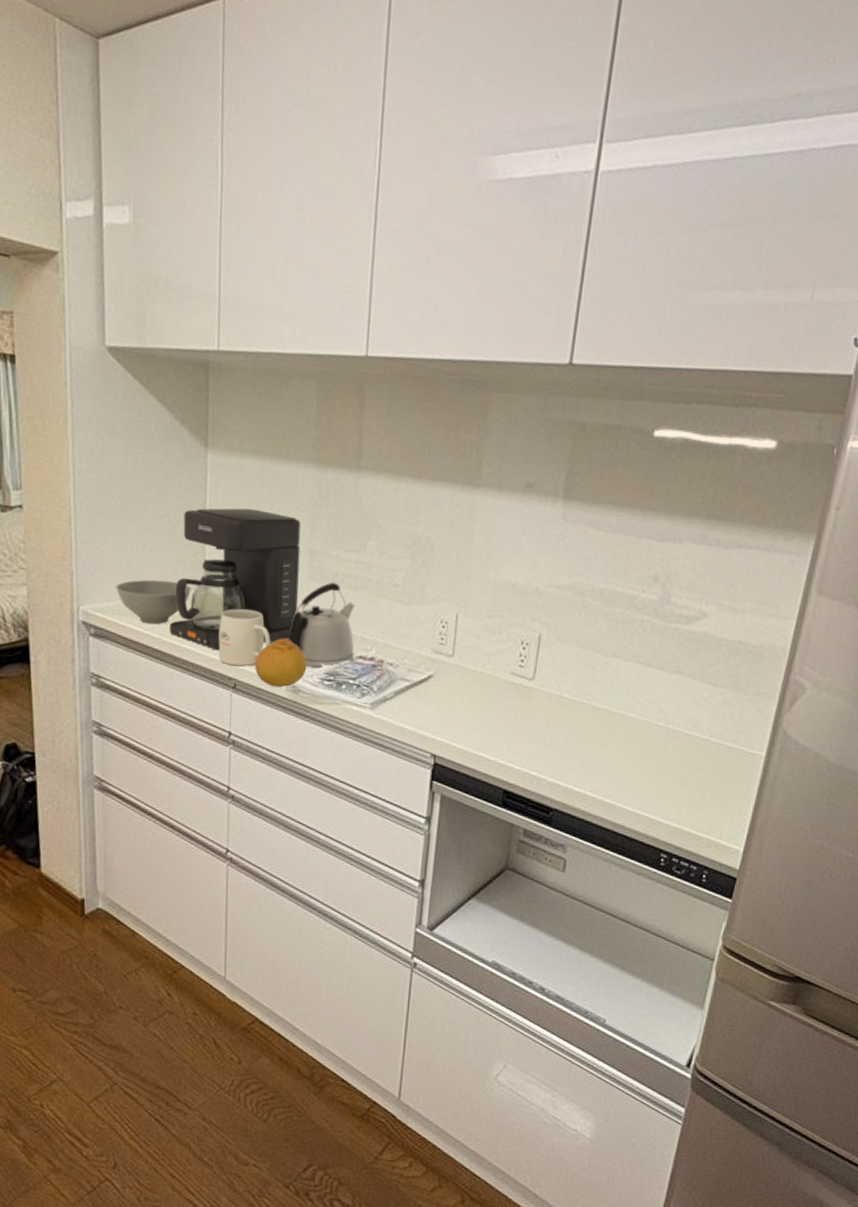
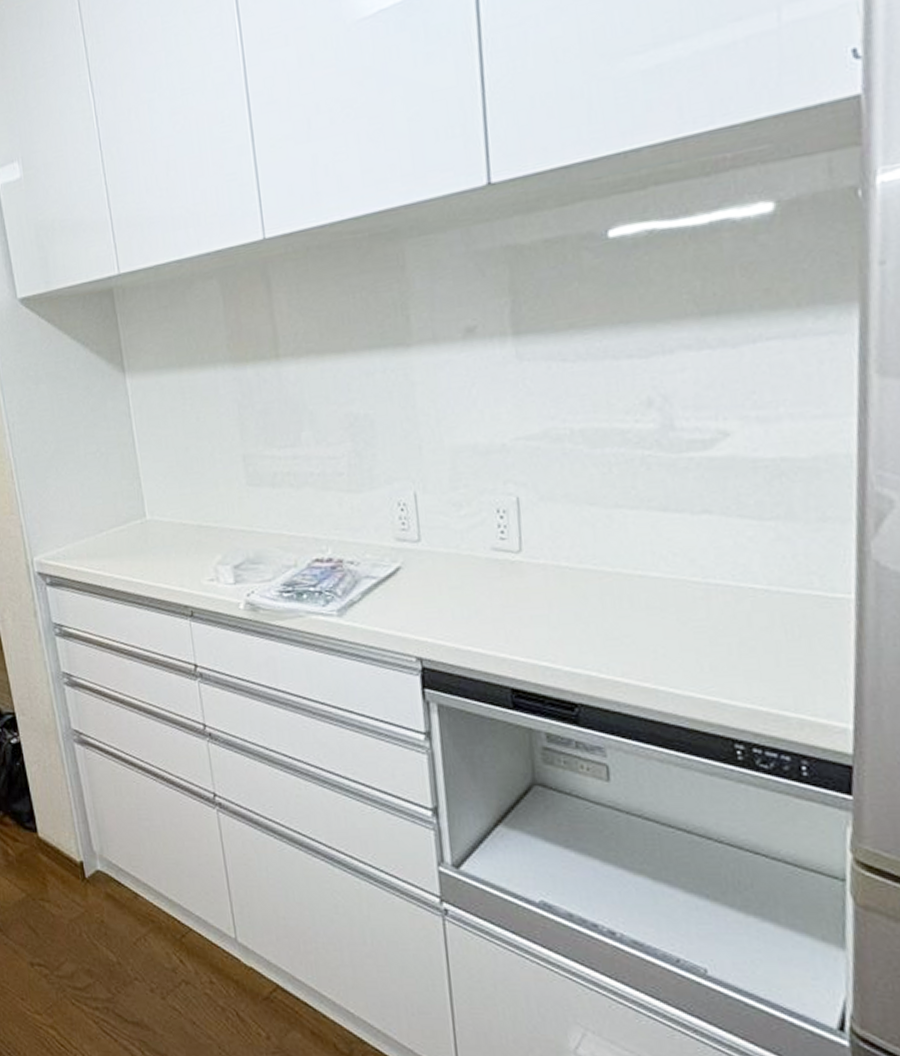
bowl: present [116,579,191,625] -> none [62,515,134,564]
coffee maker: present [169,508,301,651] -> none [113,423,242,580]
mug: present [218,609,271,667] -> none [165,530,220,593]
fruit: present [255,638,307,688] -> none [208,554,263,609]
kettle: present [288,582,355,668] -> none [236,483,310,580]

